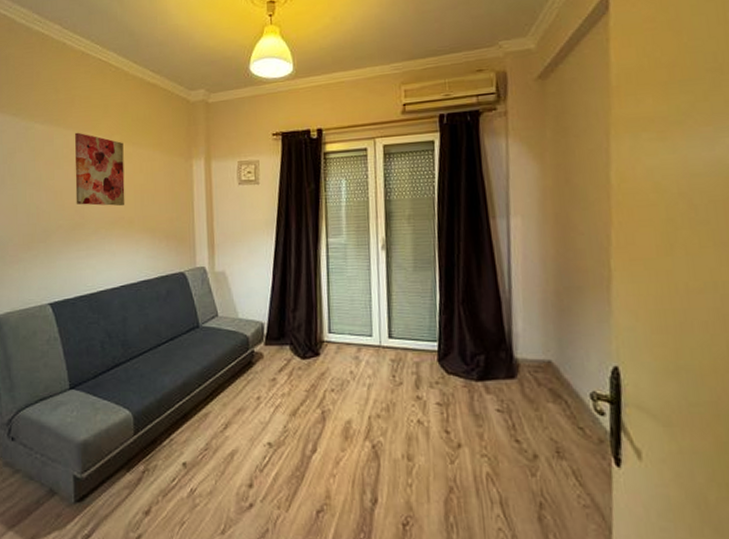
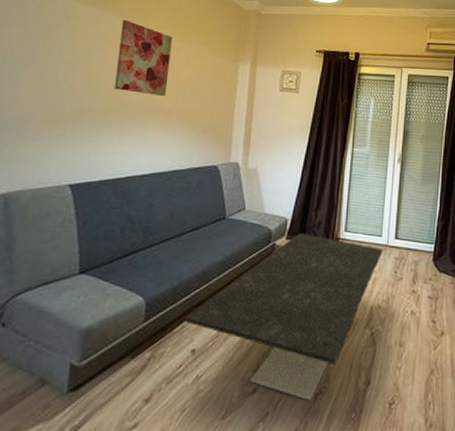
coffee table: none [172,338,376,518] -> present [184,233,383,400]

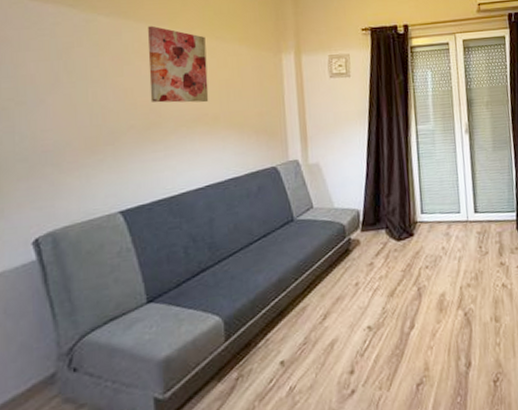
coffee table: present [184,233,383,400] -> none [267,222,464,393]

